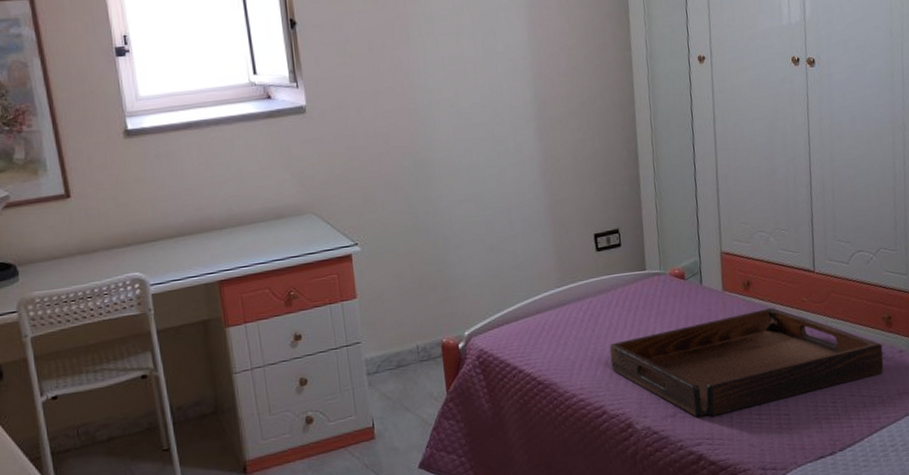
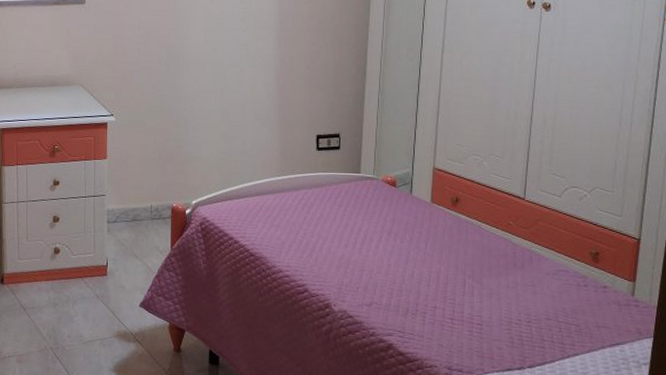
serving tray: present [609,308,884,417] -> none [318,225,586,313]

